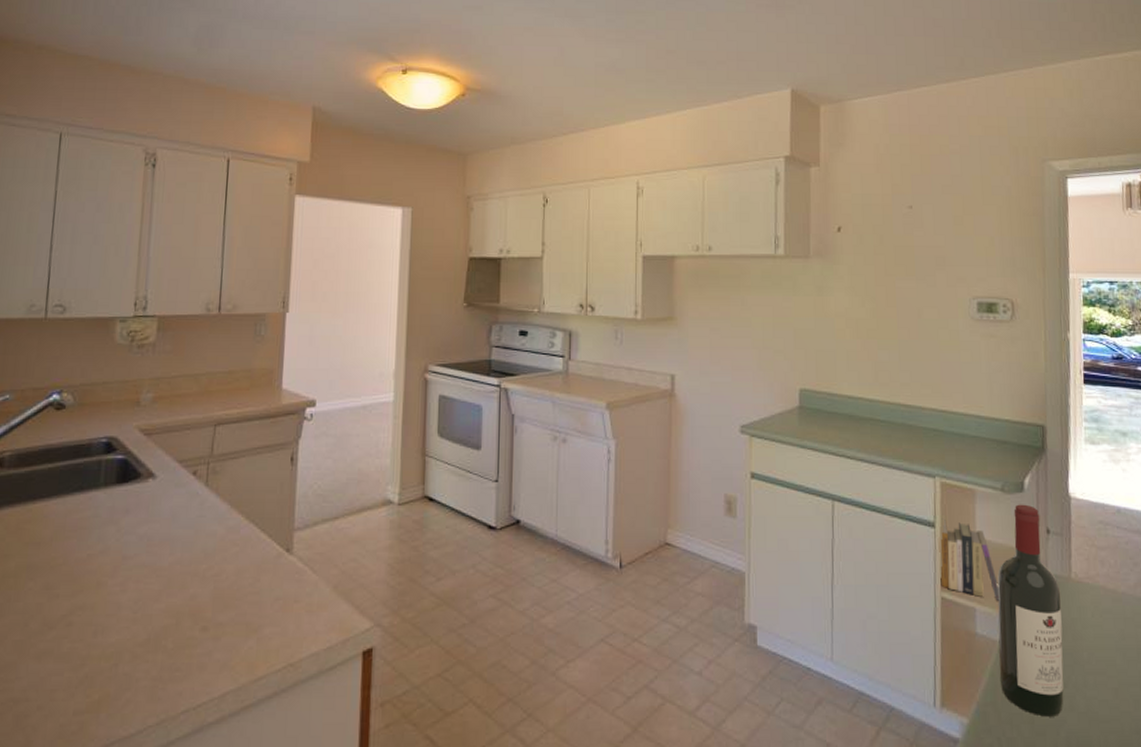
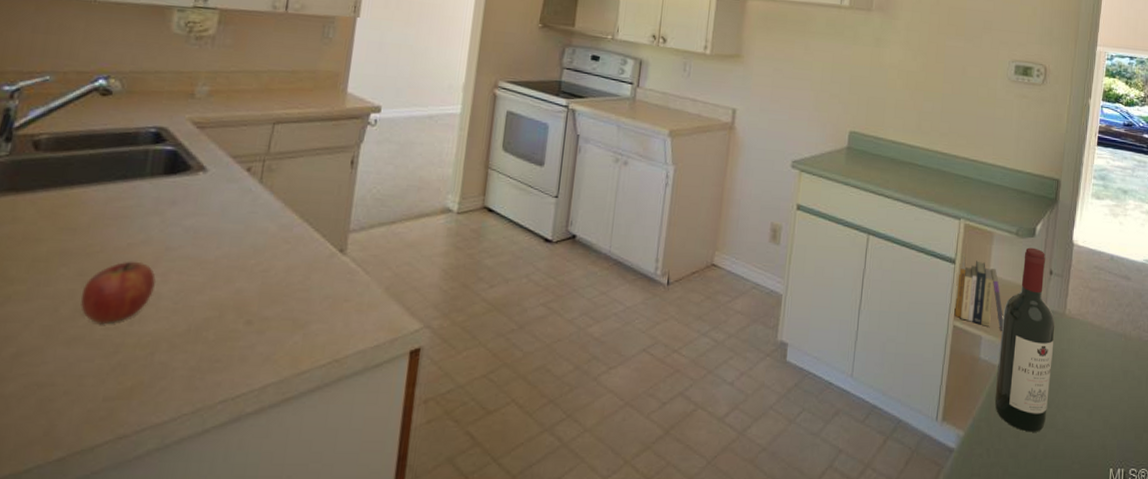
fruit: none [47,572,116,638] -> present [80,261,157,325]

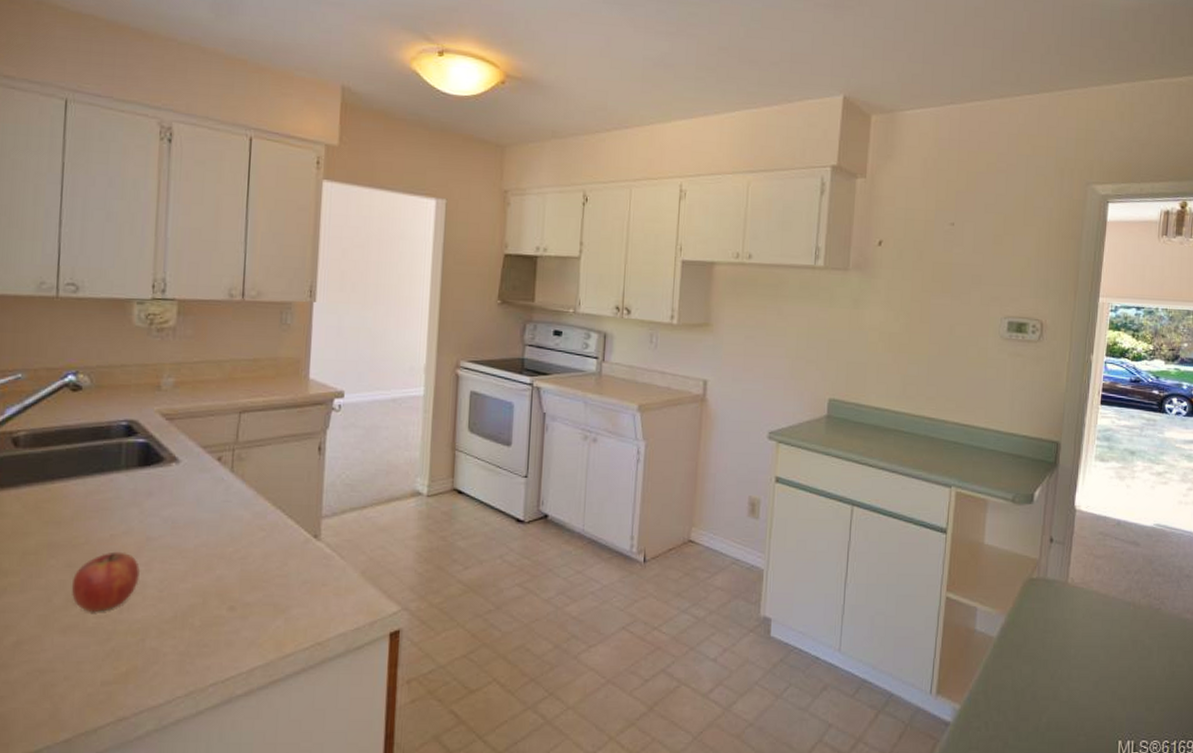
books: present [954,256,1004,331] -> none [947,525,1001,602]
wine bottle: present [994,247,1056,432] -> none [992,514,1057,705]

